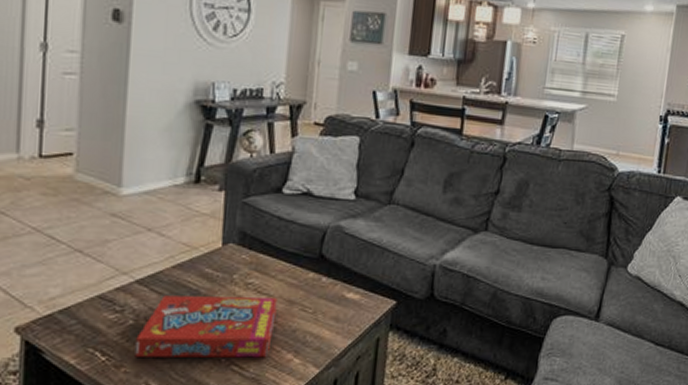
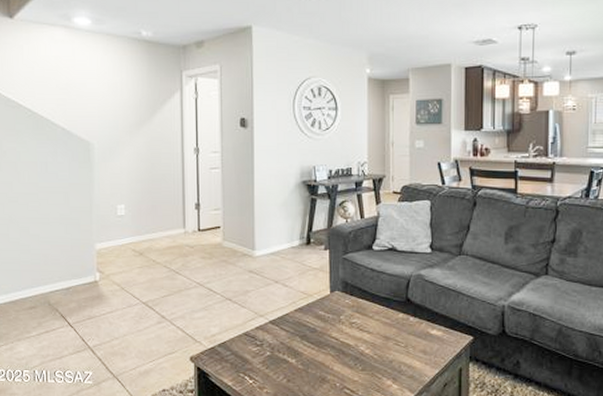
snack box: present [135,296,278,358] -> none [273,333,376,383]

